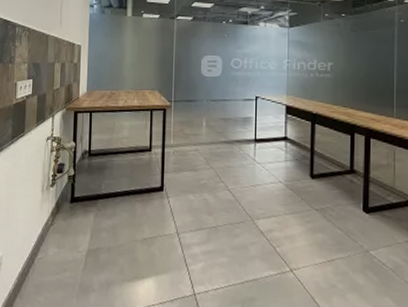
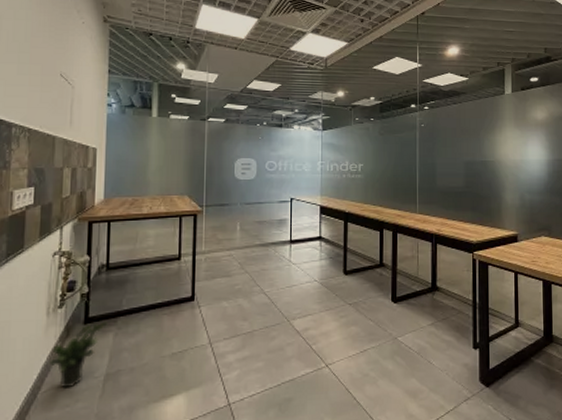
potted plant: none [44,202,90,258] -> present [49,321,108,389]

